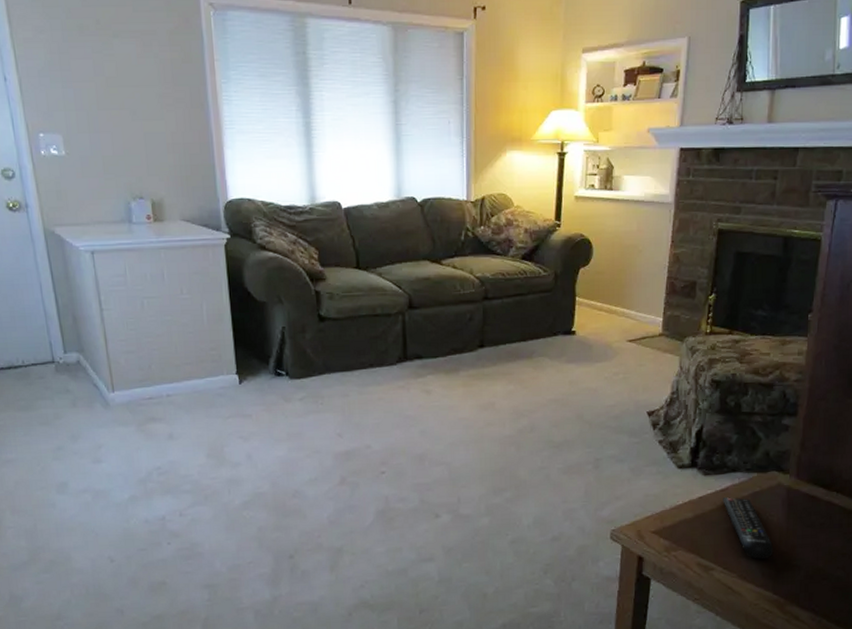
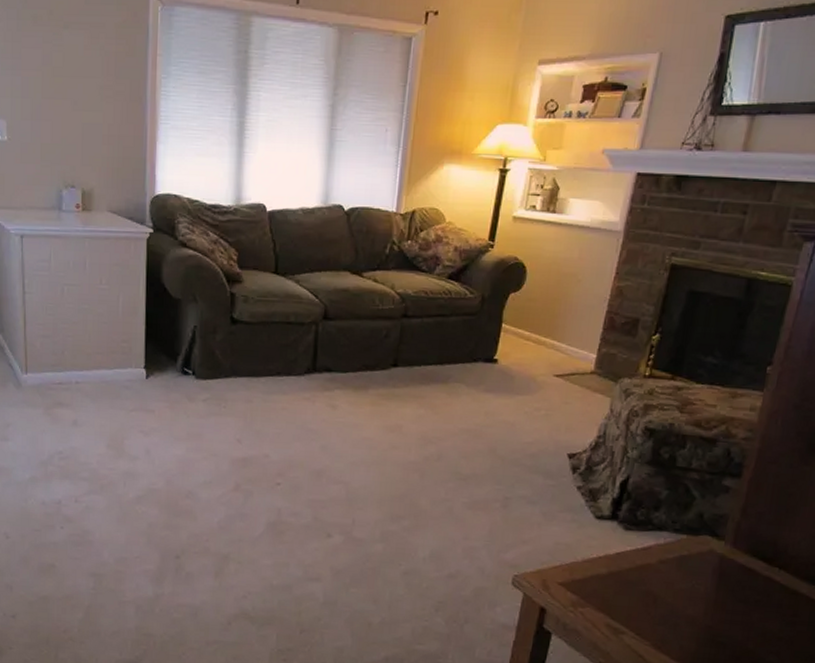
remote control: present [723,497,774,559] -> none [643,557,697,630]

